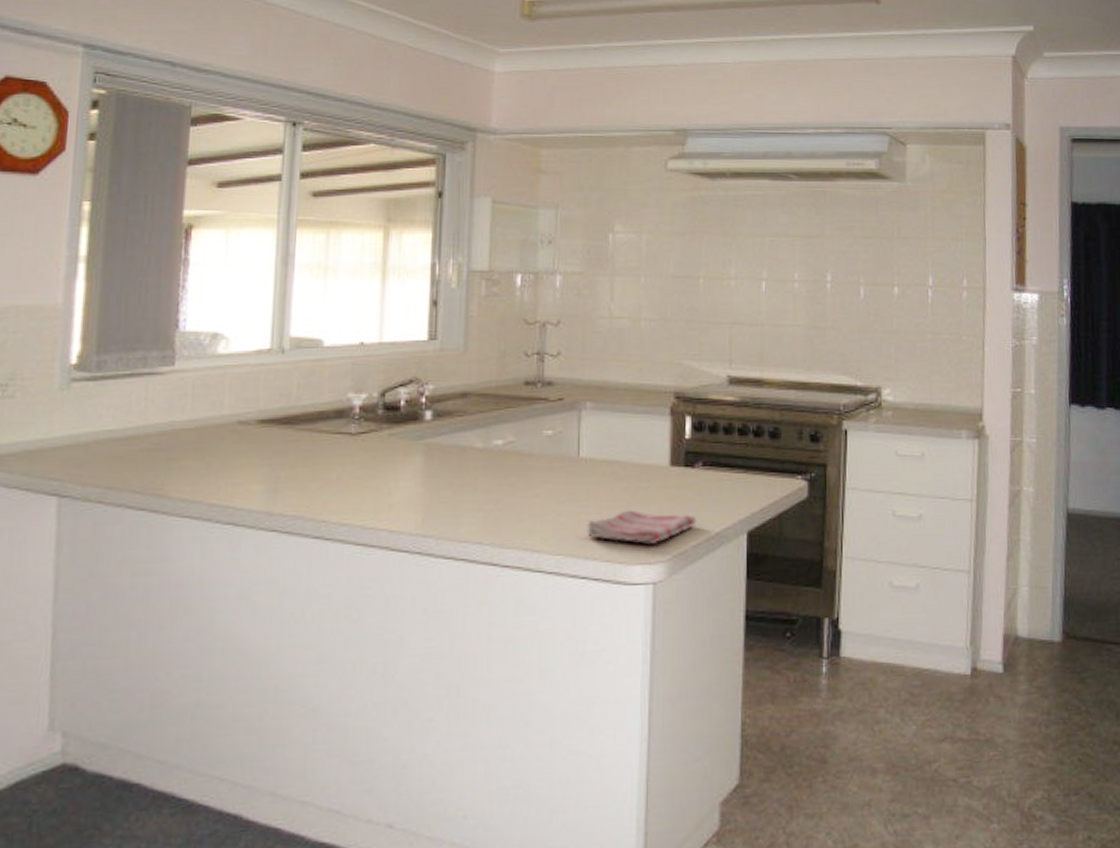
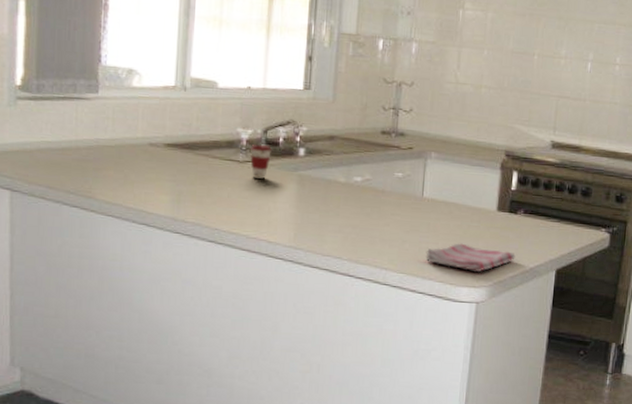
coffee cup: none [365,411,391,453] -> present [250,145,272,179]

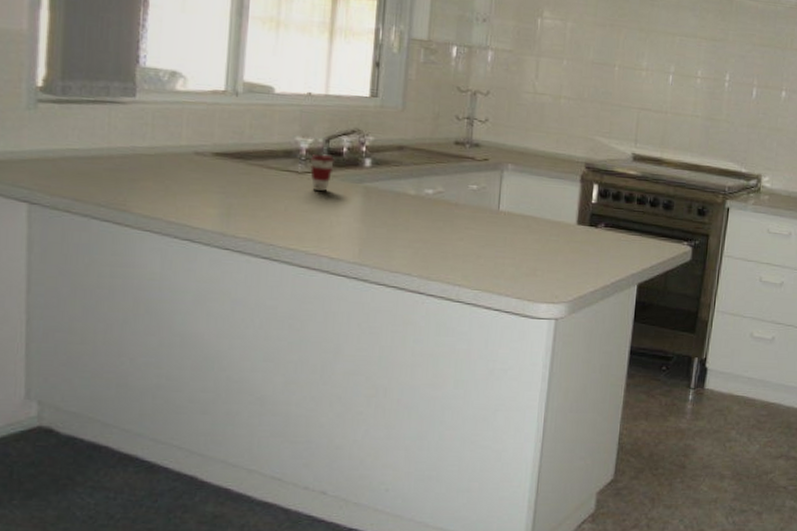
dish towel: present [425,243,516,272] -> none [502,258,596,287]

